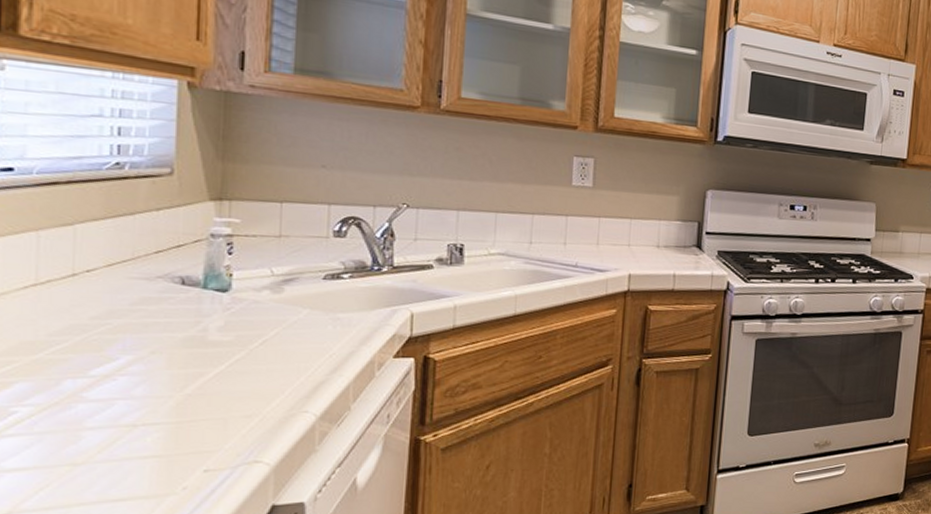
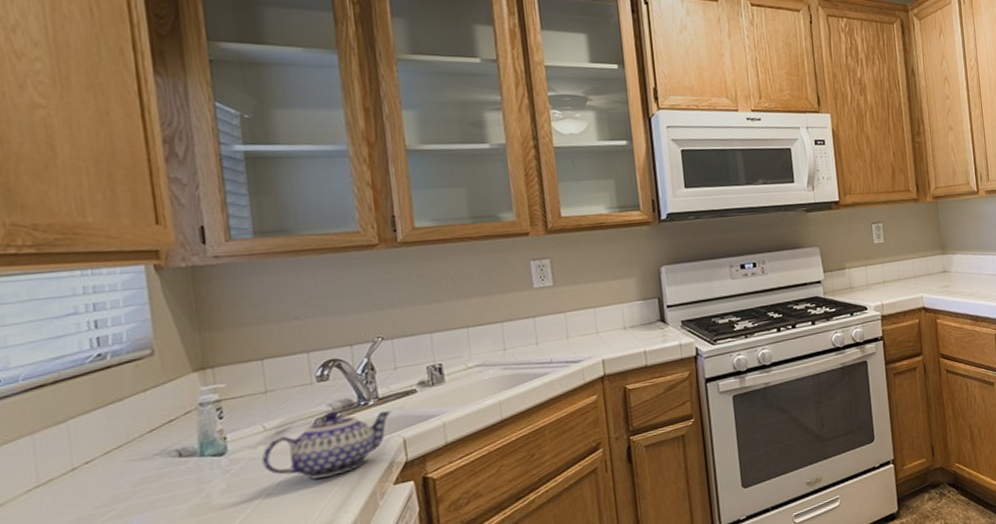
teapot: none [263,270,405,336] -> present [261,410,393,479]

